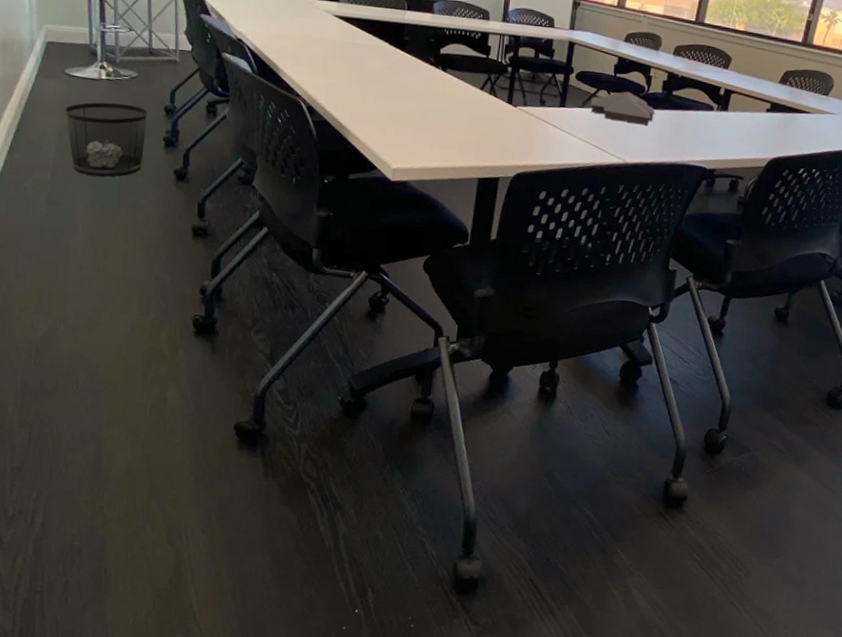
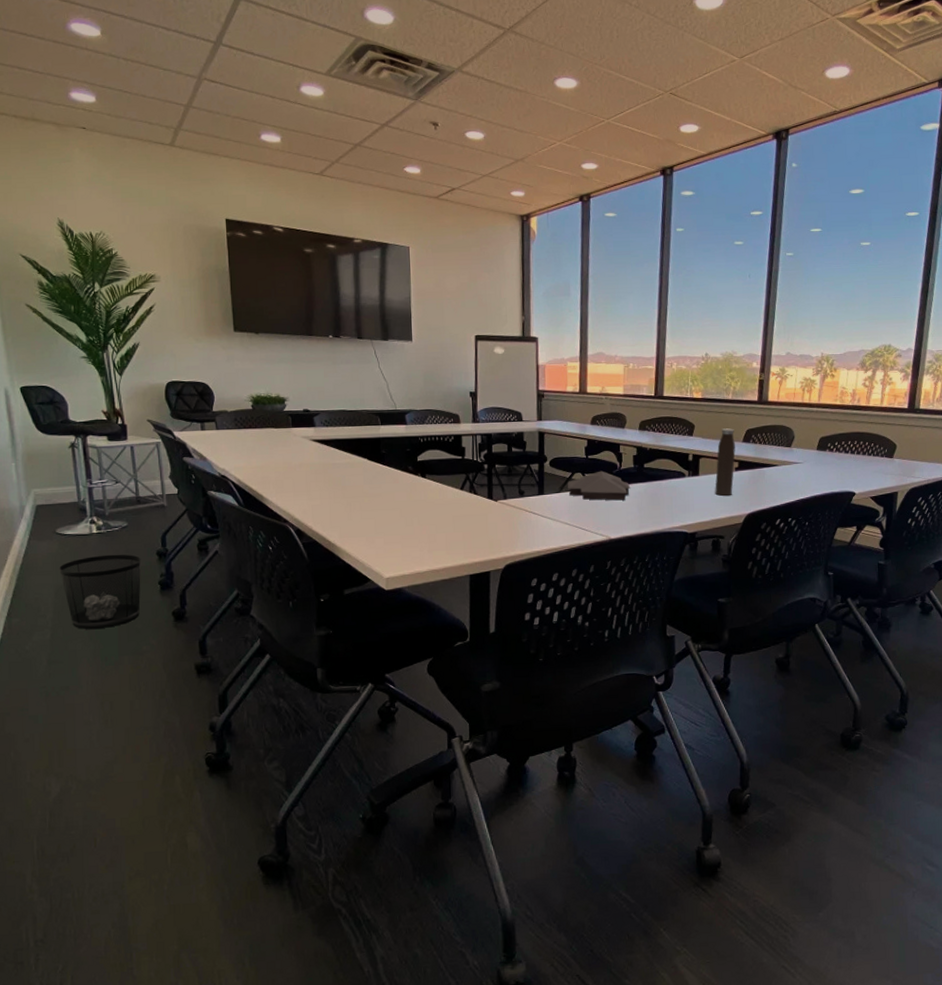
water bottle: none [741,66,772,138] -> present [715,428,736,497]

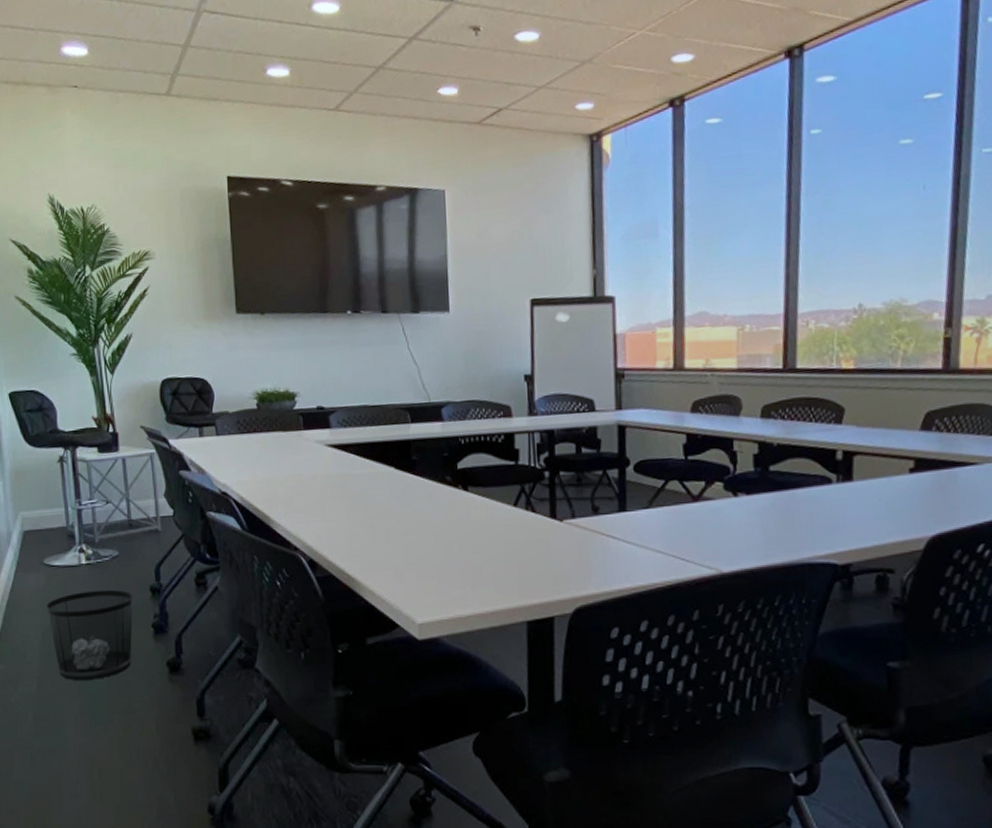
papers: present [568,470,631,501] -> none [659,476,751,519]
water bottle: present [715,428,736,497] -> none [878,411,909,511]

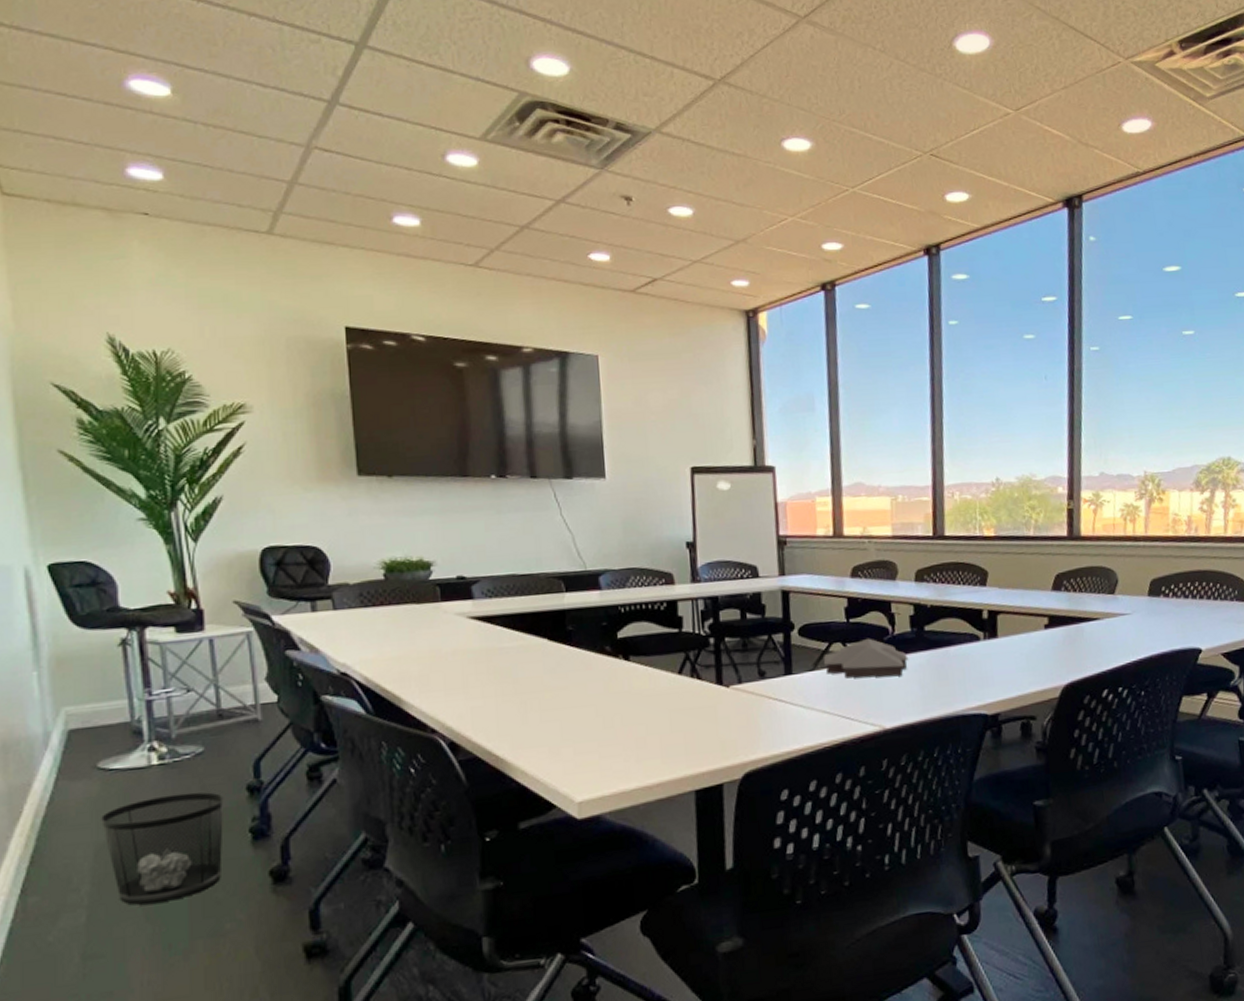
papers: none [659,476,751,519] -> present [824,638,909,679]

